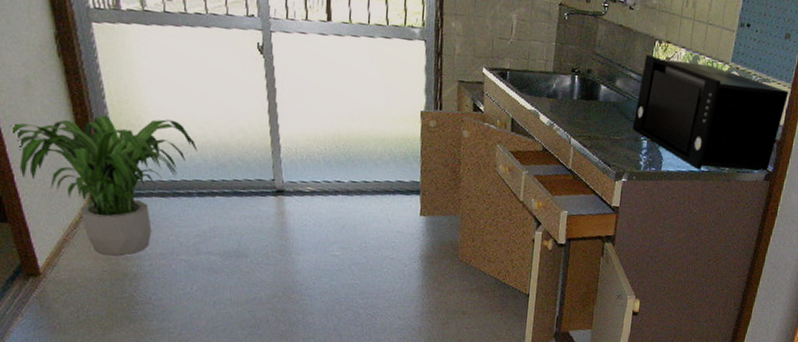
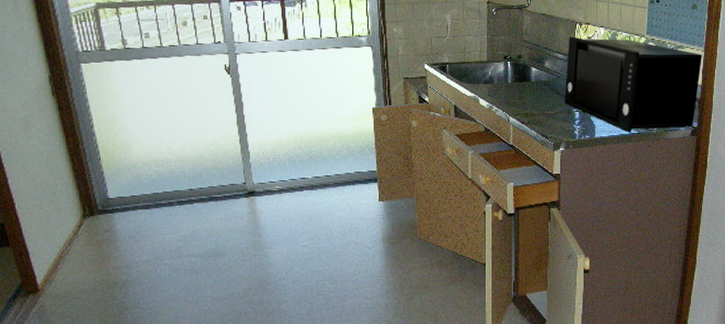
potted plant: present [10,115,198,256] -> none [11,140,176,267]

